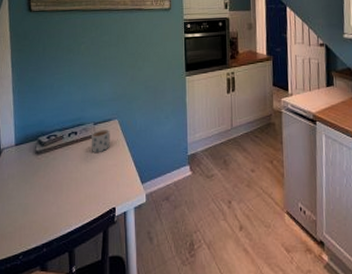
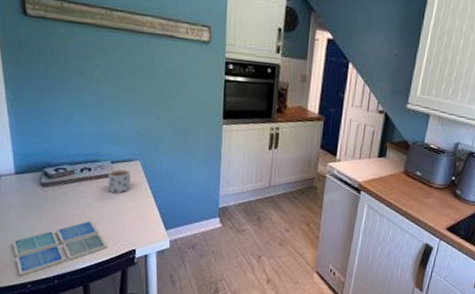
drink coaster: none [9,183,90,248] -> present [13,221,107,277]

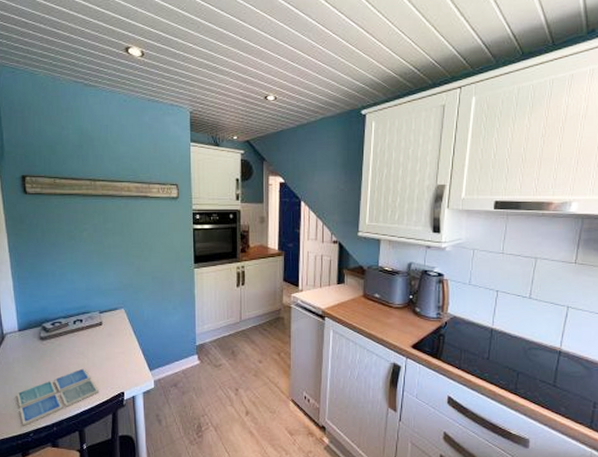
mug: present [107,169,131,194] -> none [97,318,117,341]

